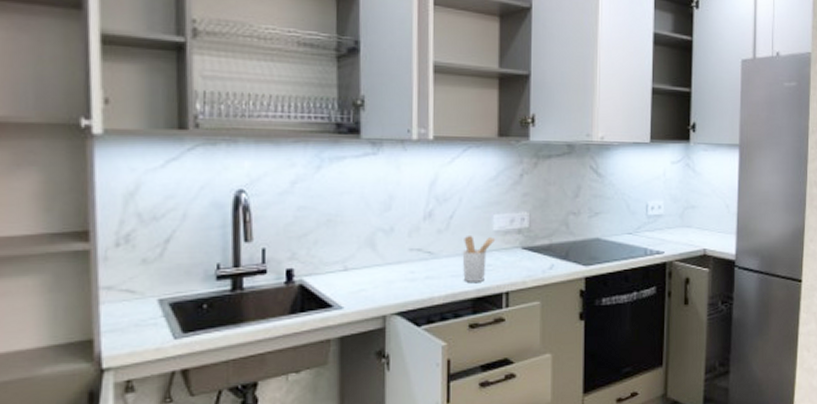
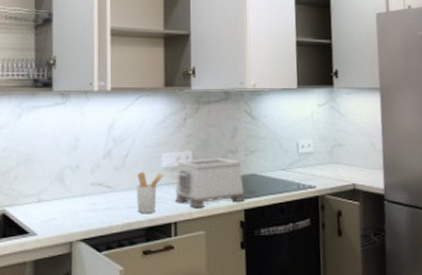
toaster: none [508,220,586,277] -> present [175,157,244,208]

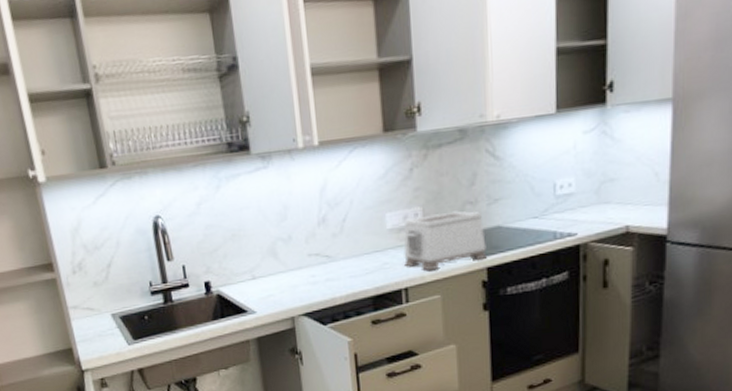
utensil holder: present [136,172,165,213] -> none [358,236,390,282]

